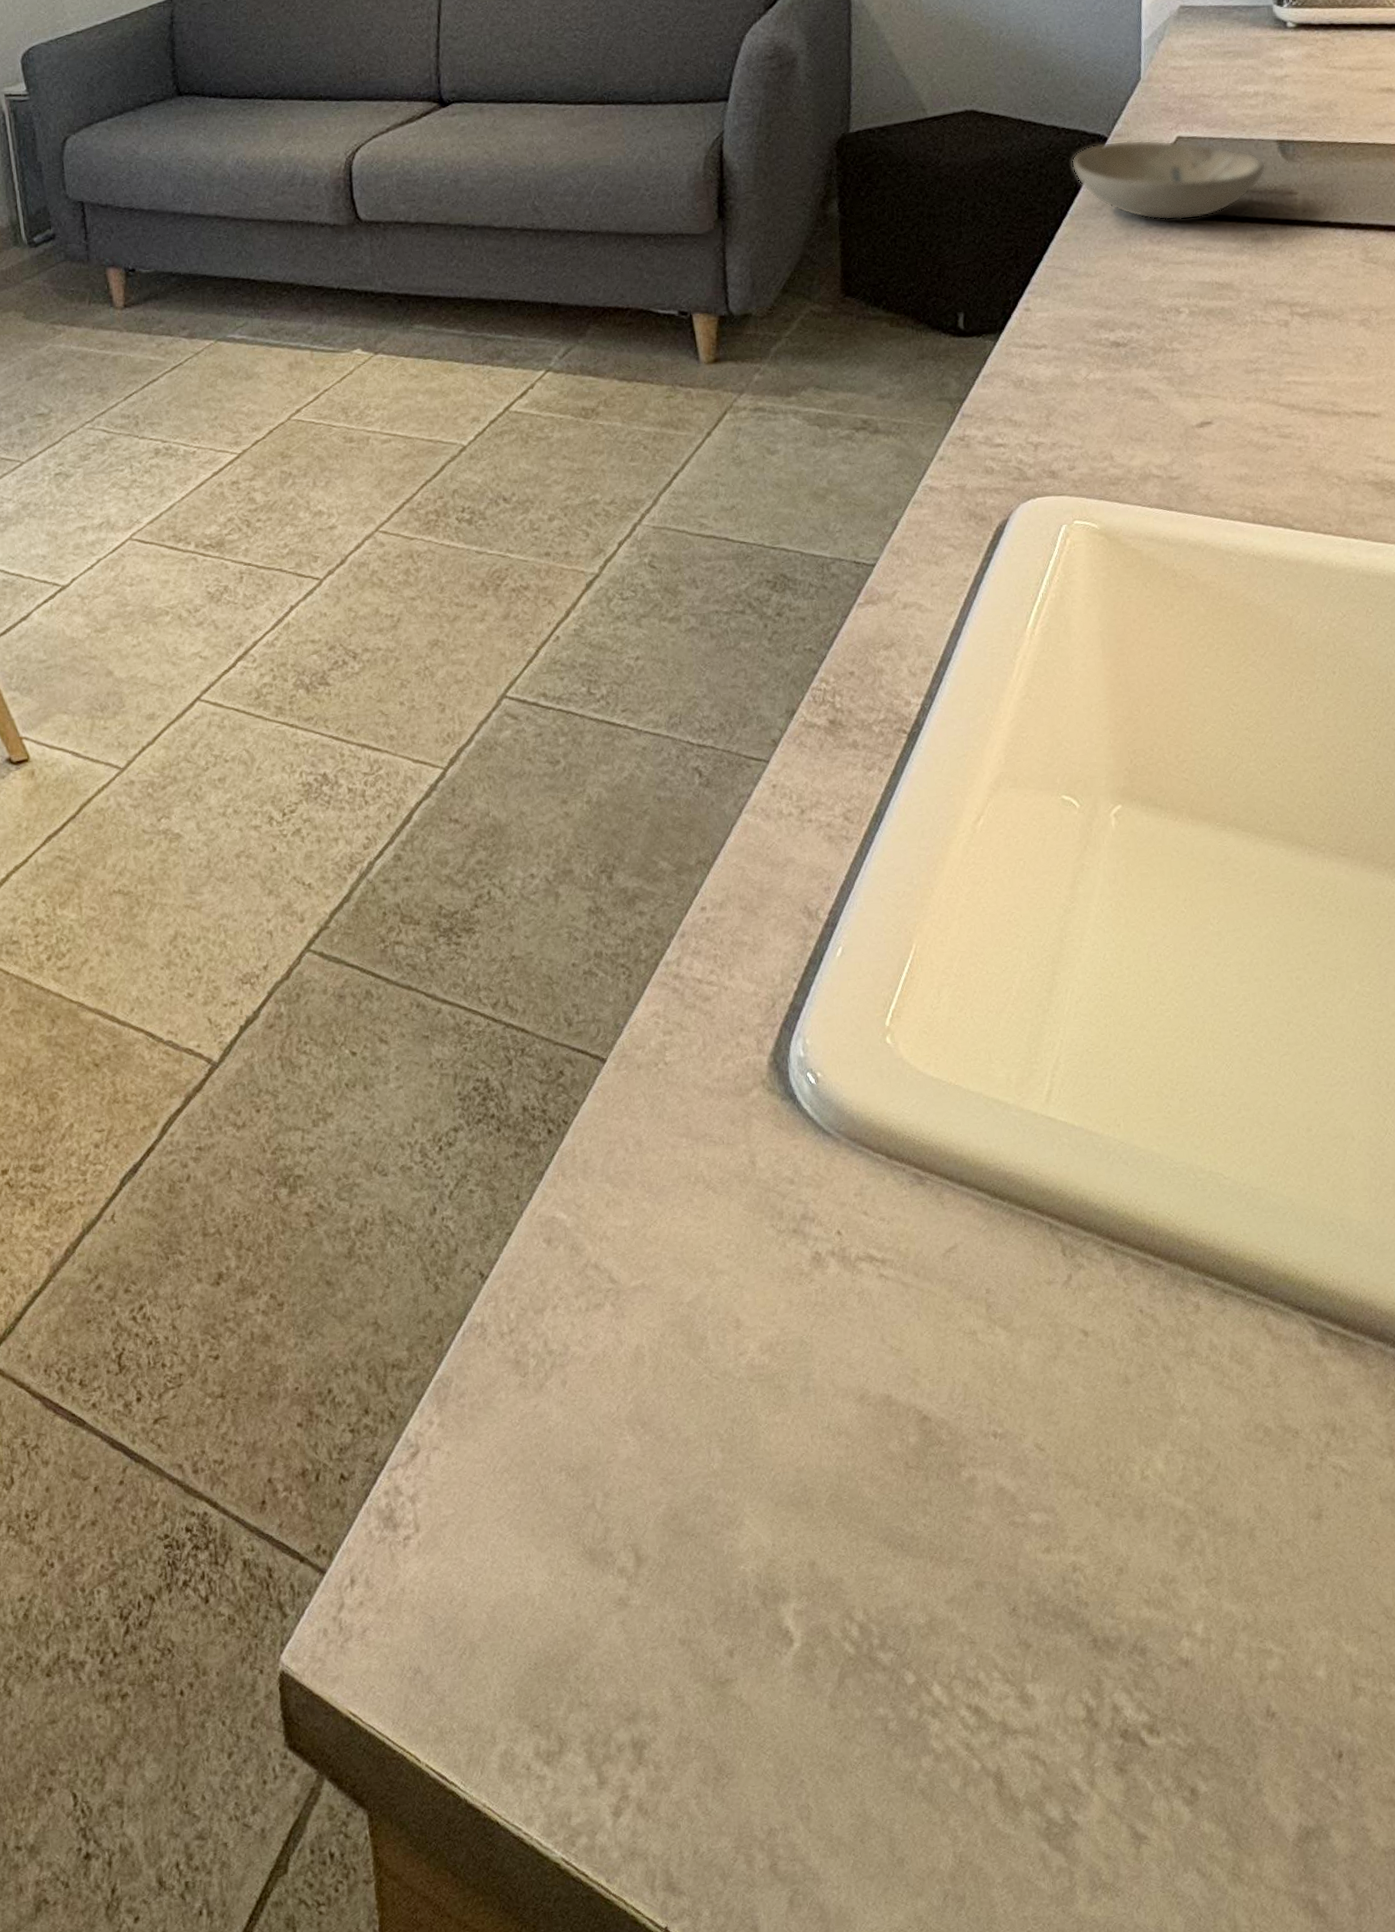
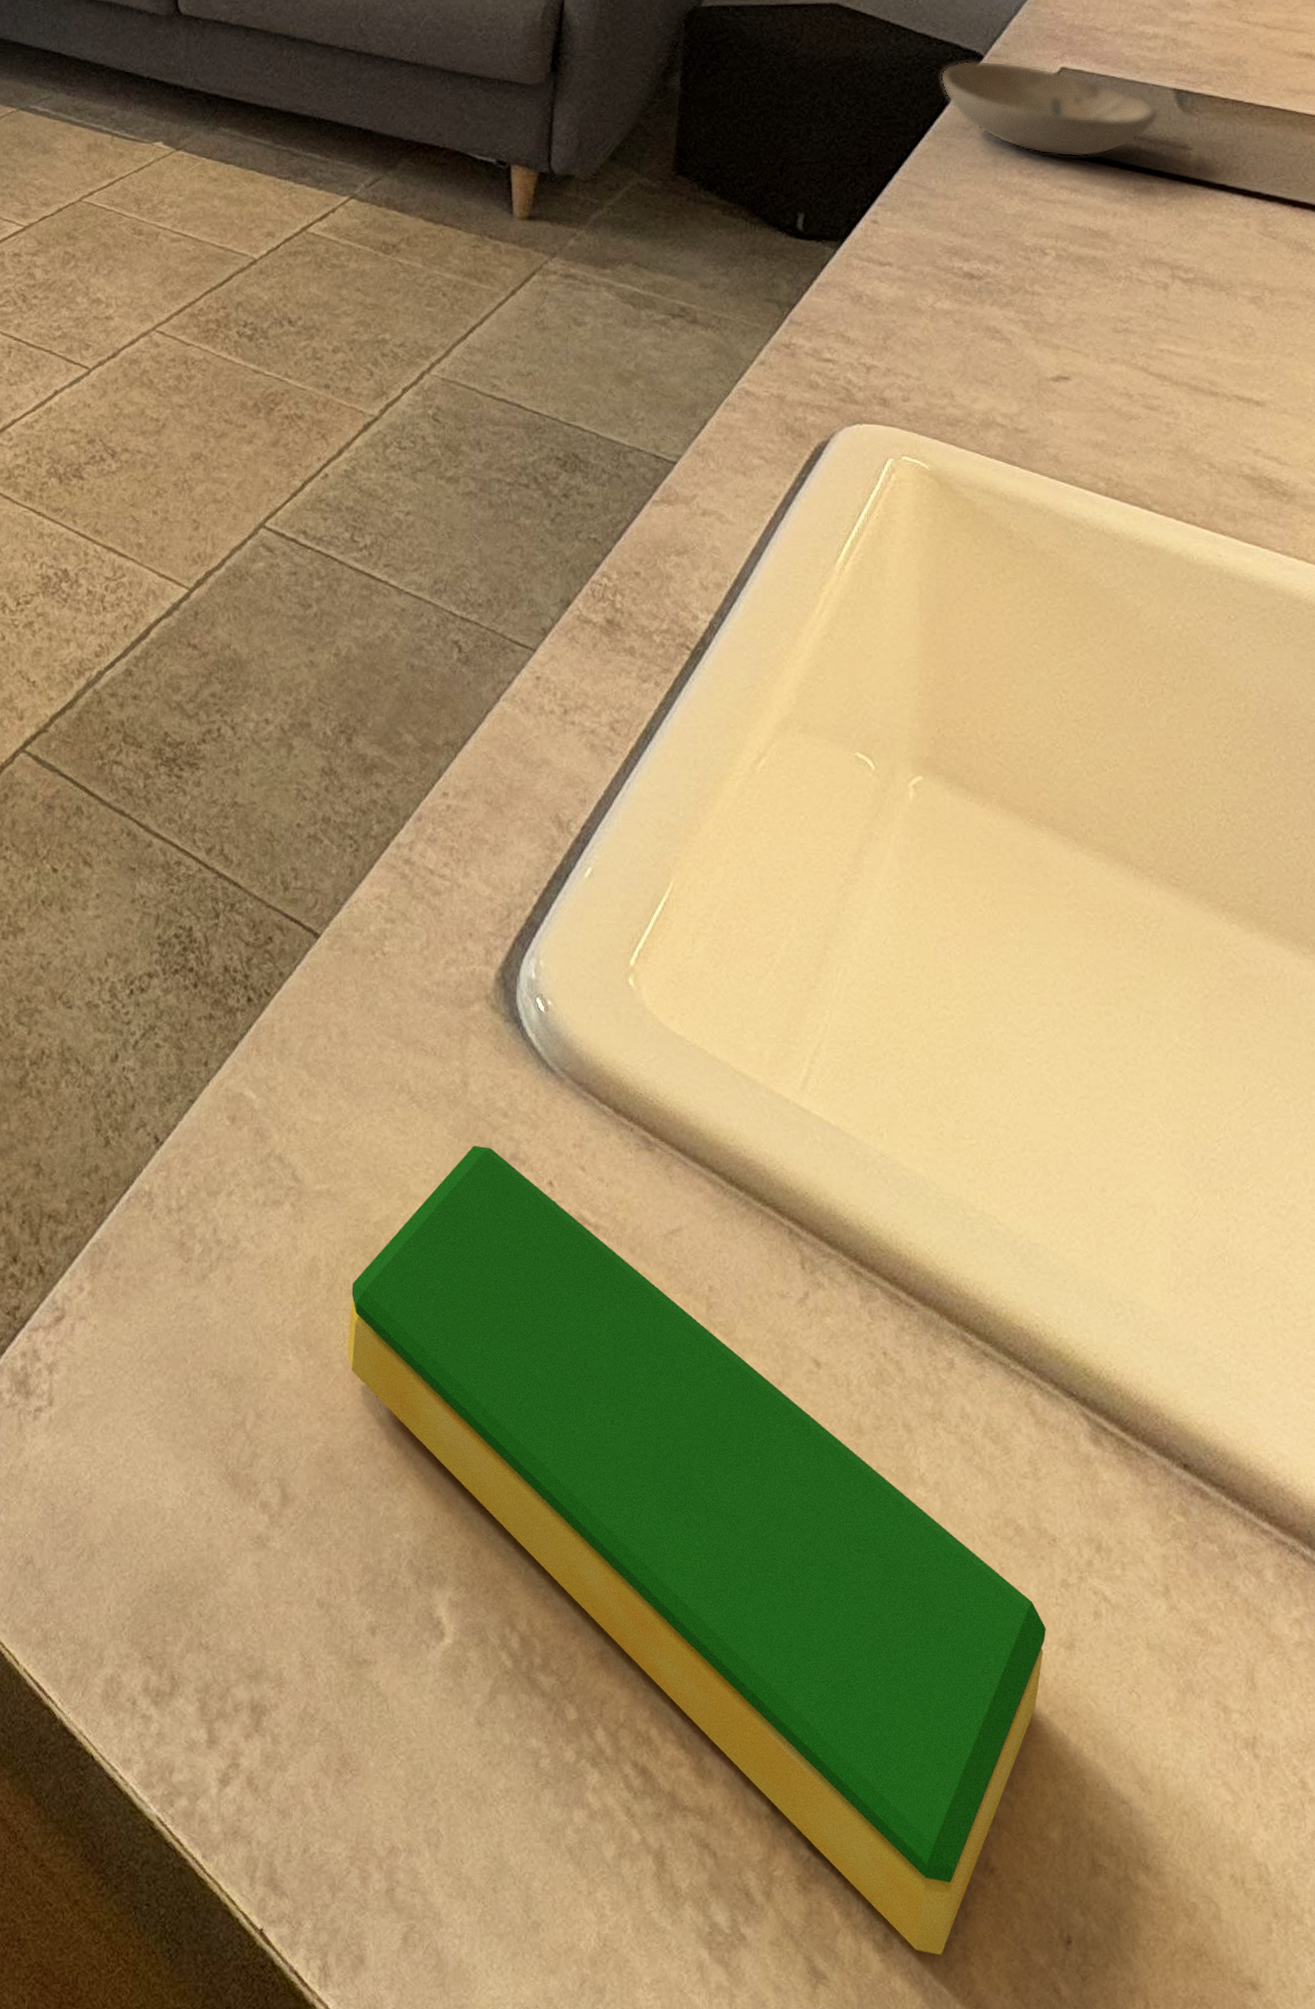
dish sponge: none [674,1213,1298,1796] -> present [348,1145,1046,1955]

